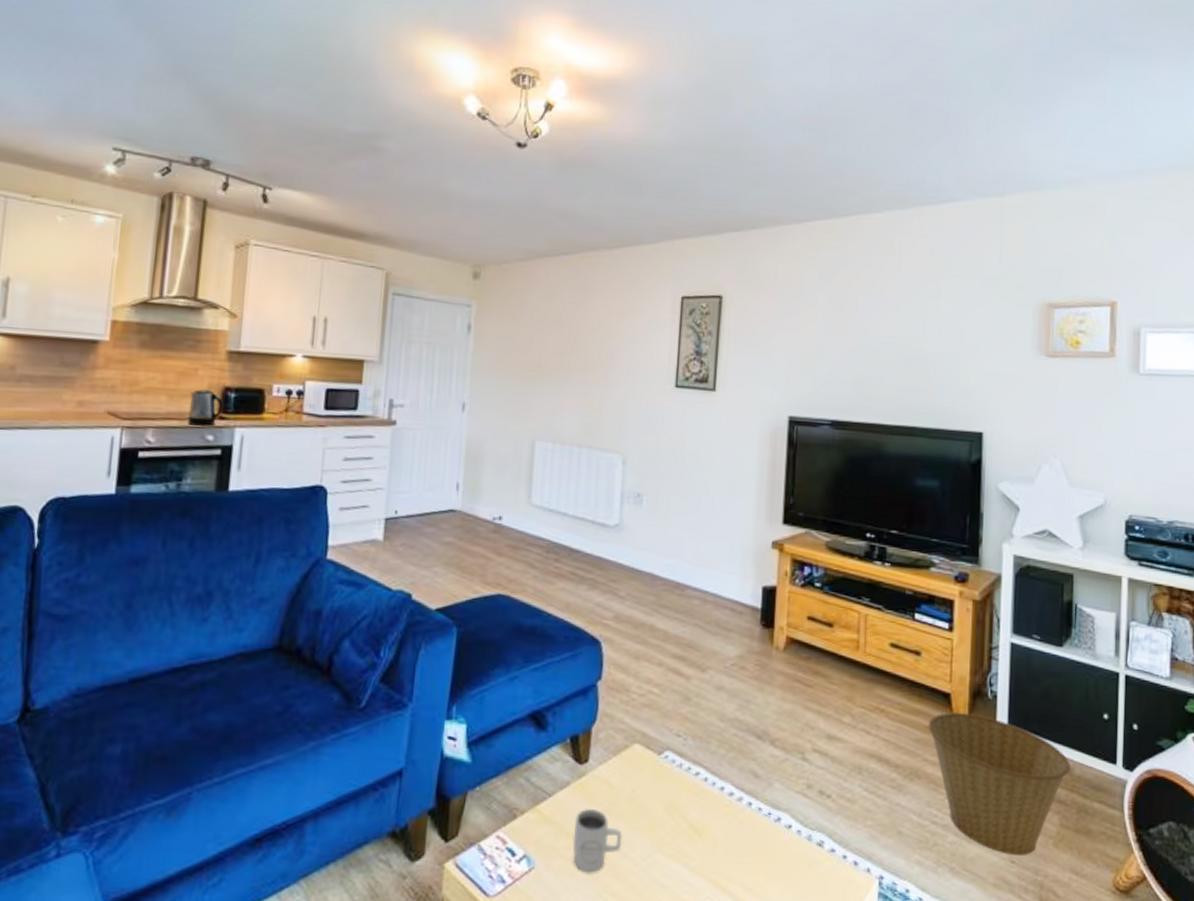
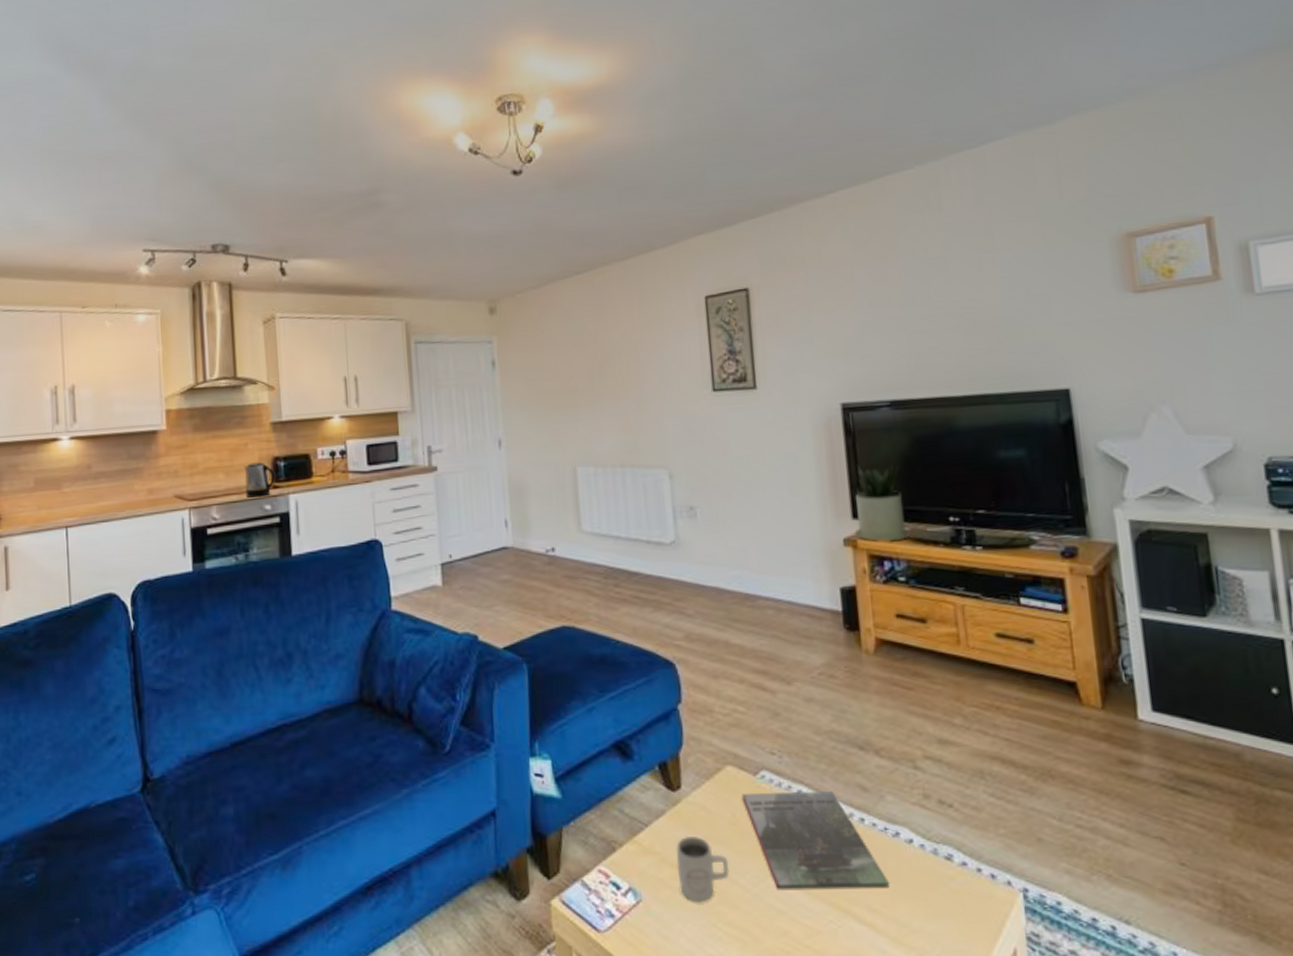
magazine: none [644,771,765,868] -> present [742,791,889,889]
planter: none [783,476,832,550] -> present [855,465,911,542]
basket: present [928,712,1071,855] -> none [1054,702,1239,857]

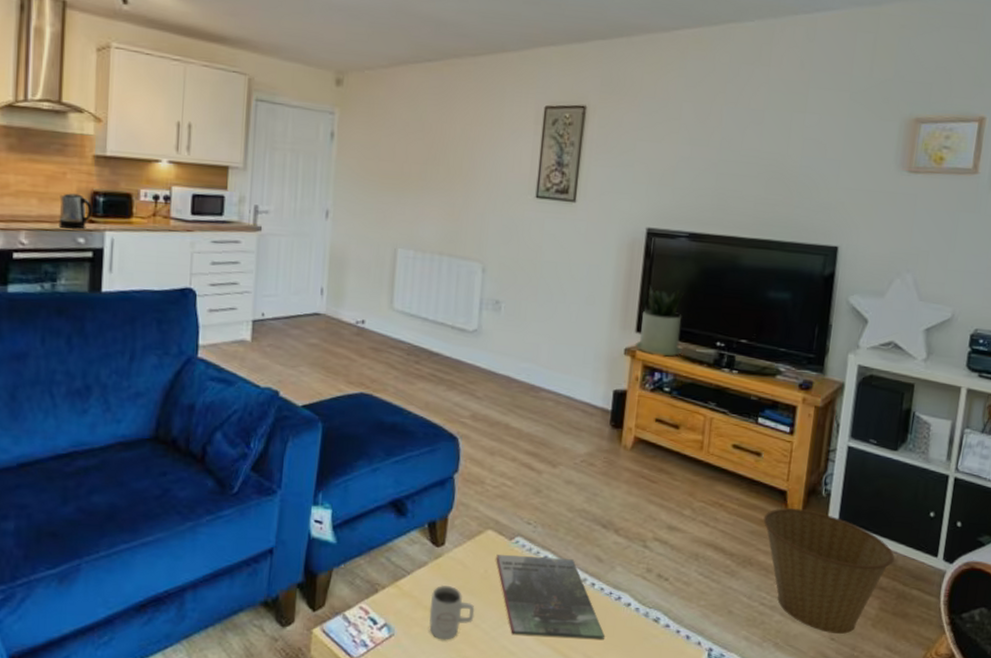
basket: none [1054,702,1239,857] -> present [763,508,895,634]

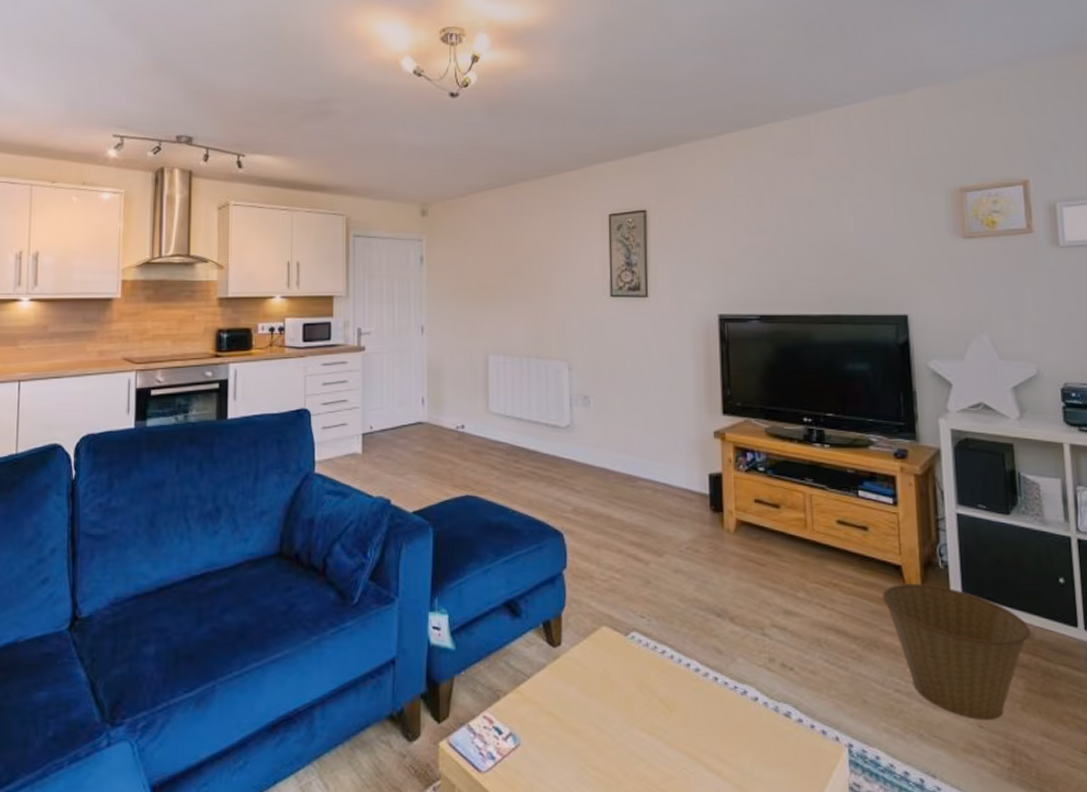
kettle: present [58,193,93,229] -> none [189,333,218,364]
mug: present [429,584,475,640] -> none [553,687,599,748]
magazine: present [496,554,605,639] -> none [614,651,736,739]
planter: present [636,286,683,357] -> none [724,369,771,436]

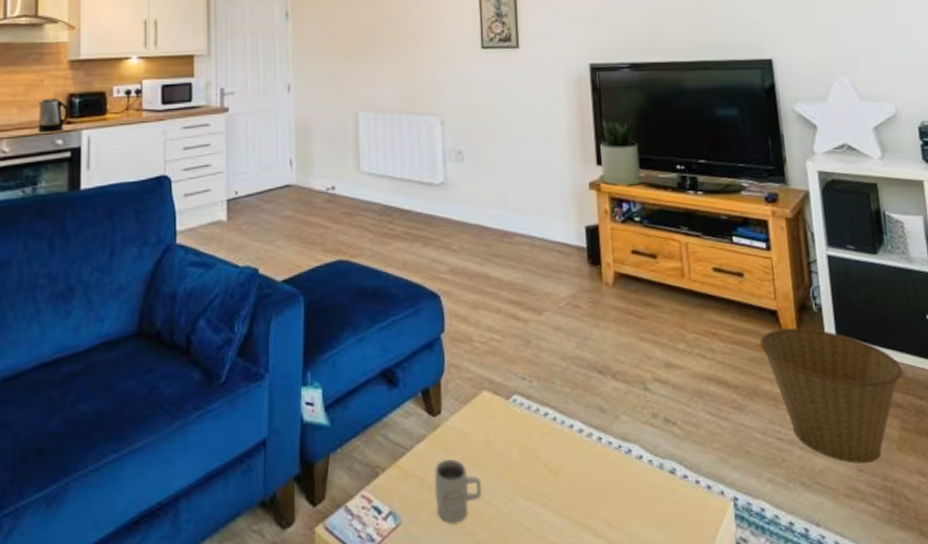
kettle: none [189,333,218,364] -> present [38,98,69,132]
mug: none [553,687,599,748] -> present [434,458,482,524]
planter: none [724,369,771,436] -> present [599,118,645,186]

